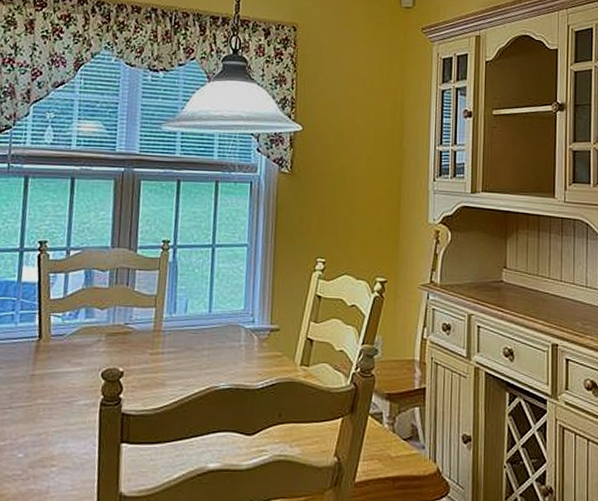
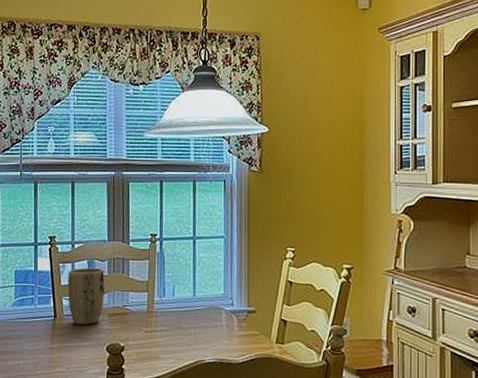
plant pot: none [57,279,105,347] -> present [67,268,105,325]

